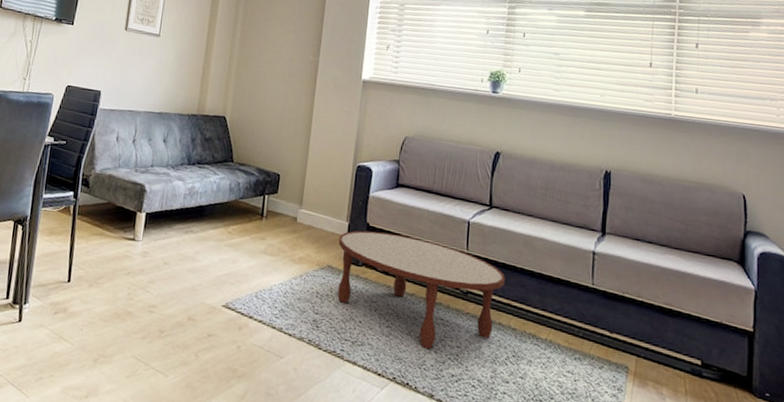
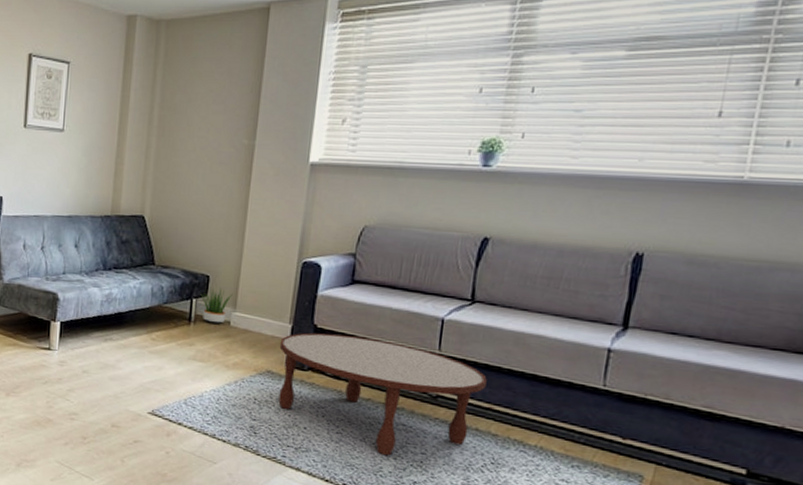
potted plant: none [272,185,300,220] -> present [200,287,233,325]

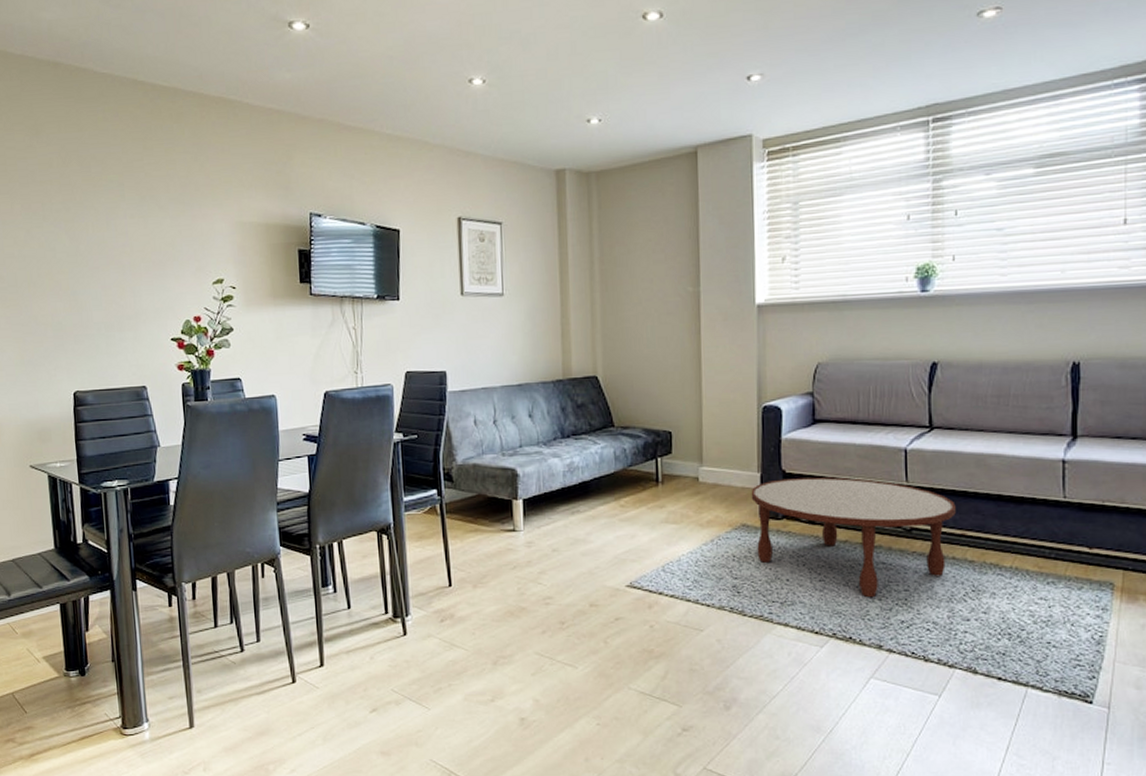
potted plant: present [200,287,233,325] -> none [665,443,698,482]

